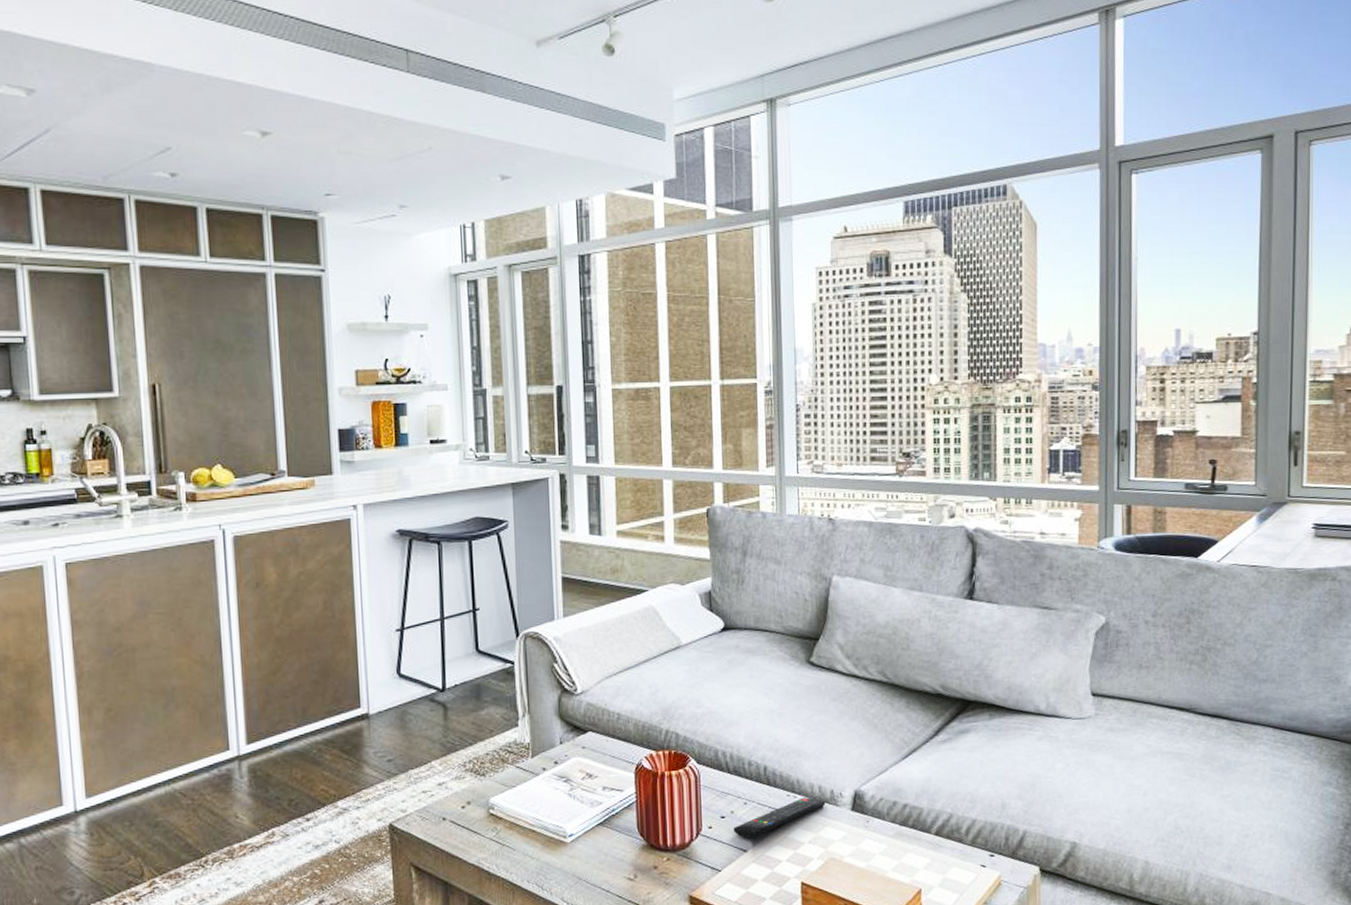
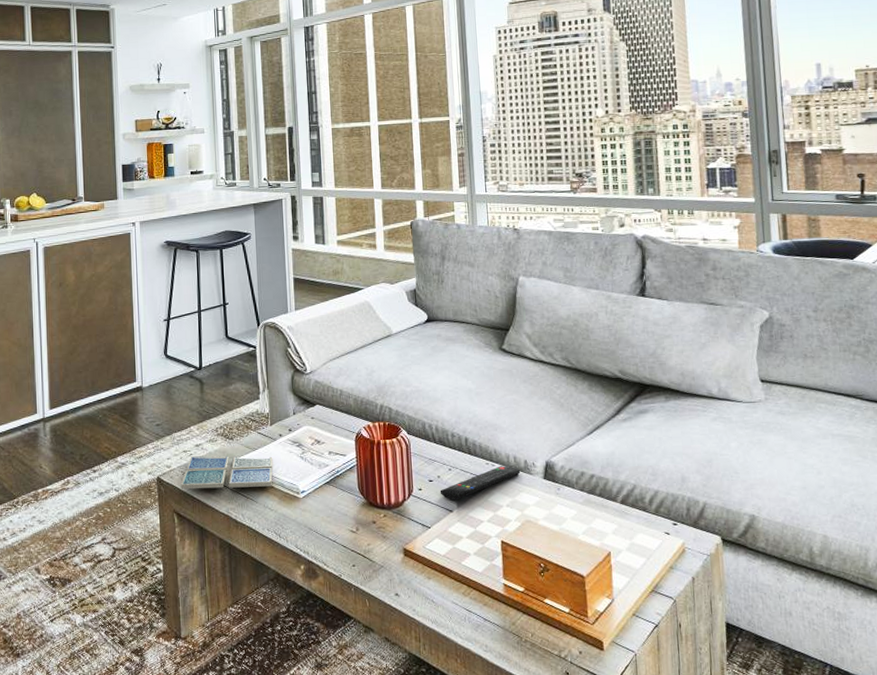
drink coaster: none [419,794,535,837] -> present [180,455,273,489]

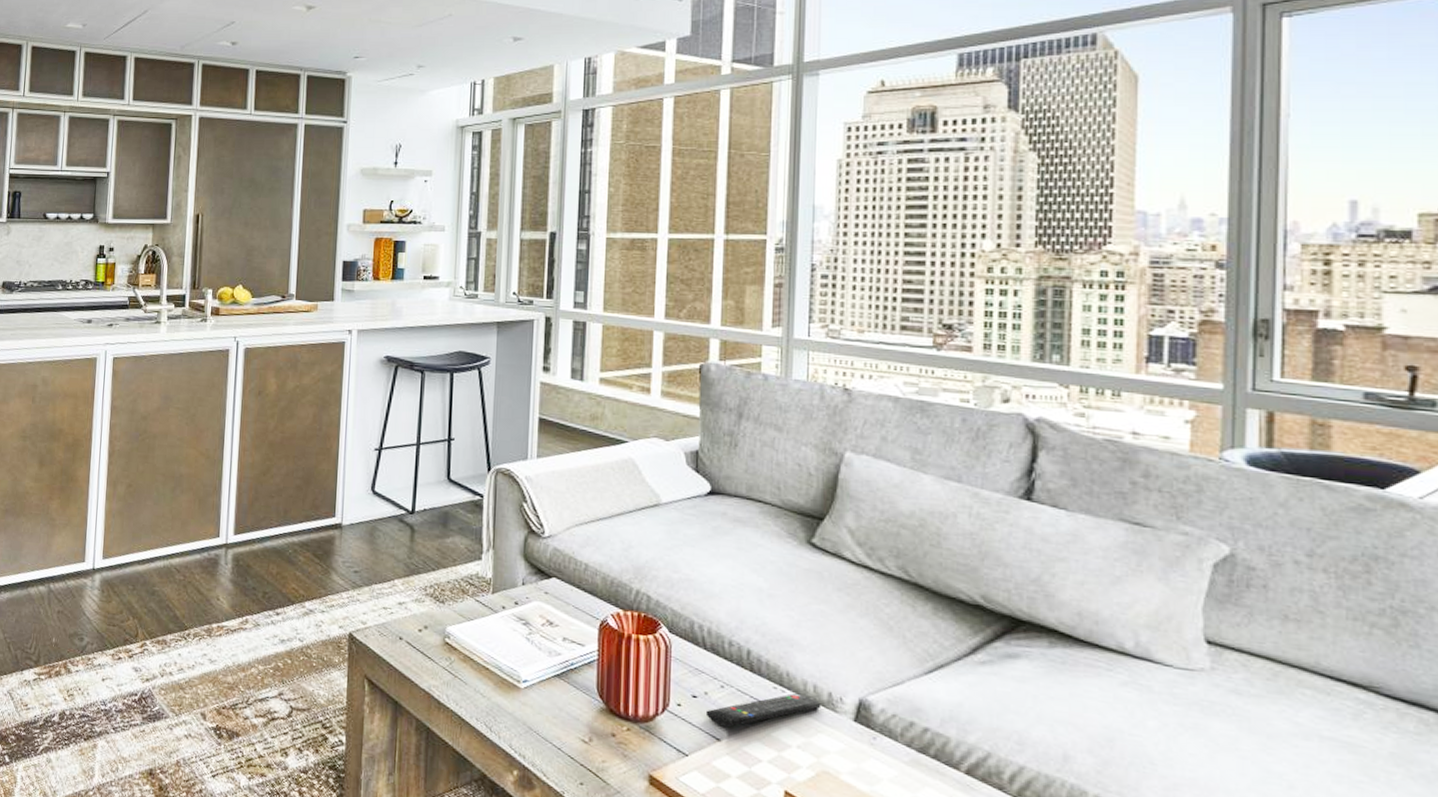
drink coaster: present [180,455,273,489] -> none [376,615,492,668]

